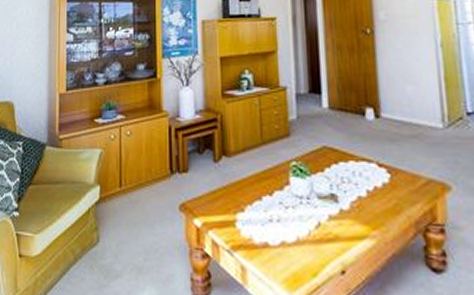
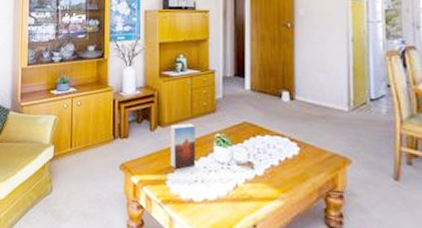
book: none [238,151,270,206] -> present [170,123,196,169]

